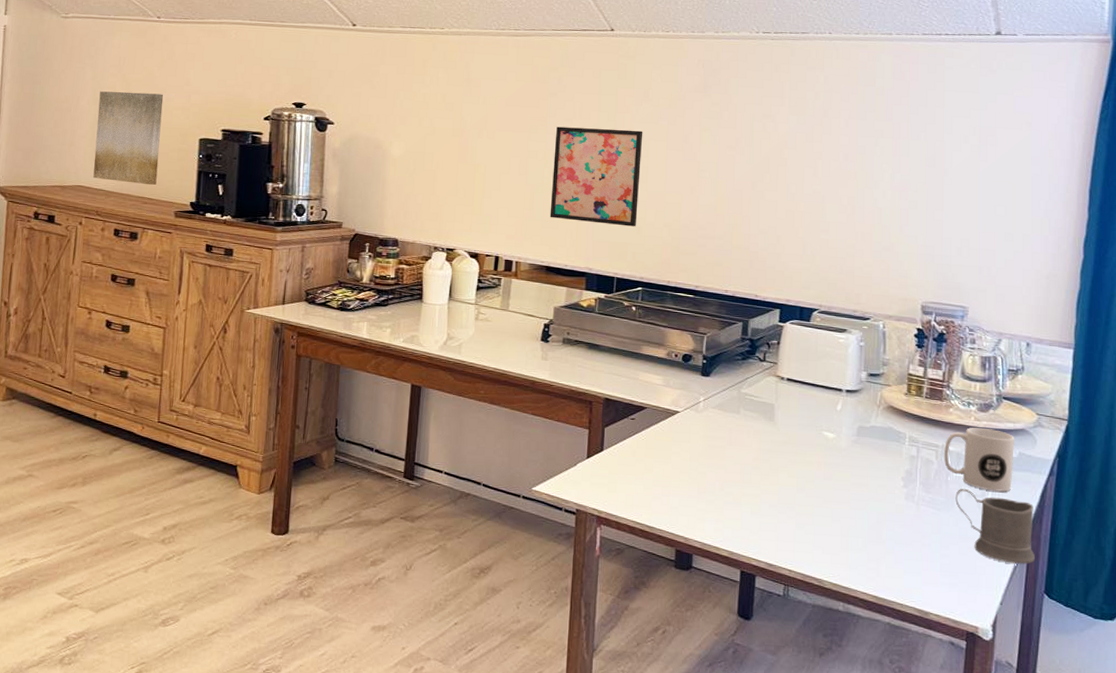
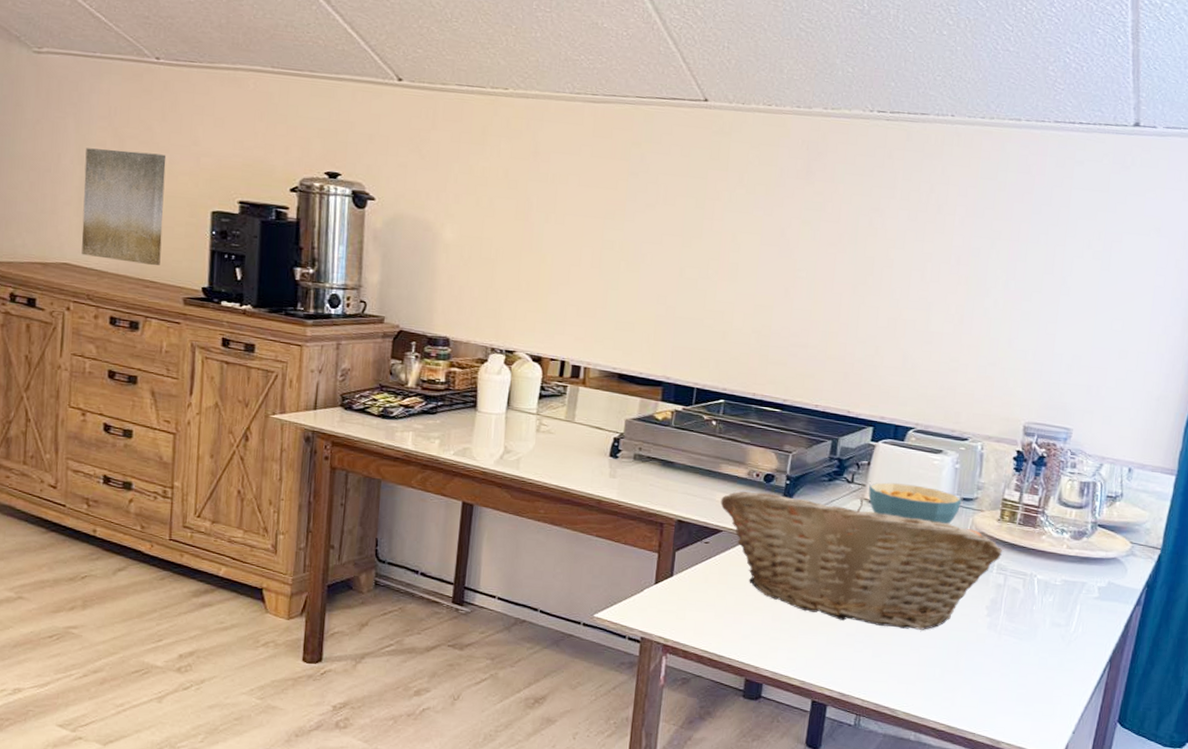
wall art: present [550,126,643,227] -> none [624,212,735,332]
fruit basket: none [643,370,912,501] -> present [720,491,1002,630]
cereal bowl: none [780,360,869,398] -> present [868,482,962,524]
mug: present [944,427,1014,492] -> none [1031,555,1105,622]
mug: present [955,488,1035,565] -> none [1038,617,1117,694]

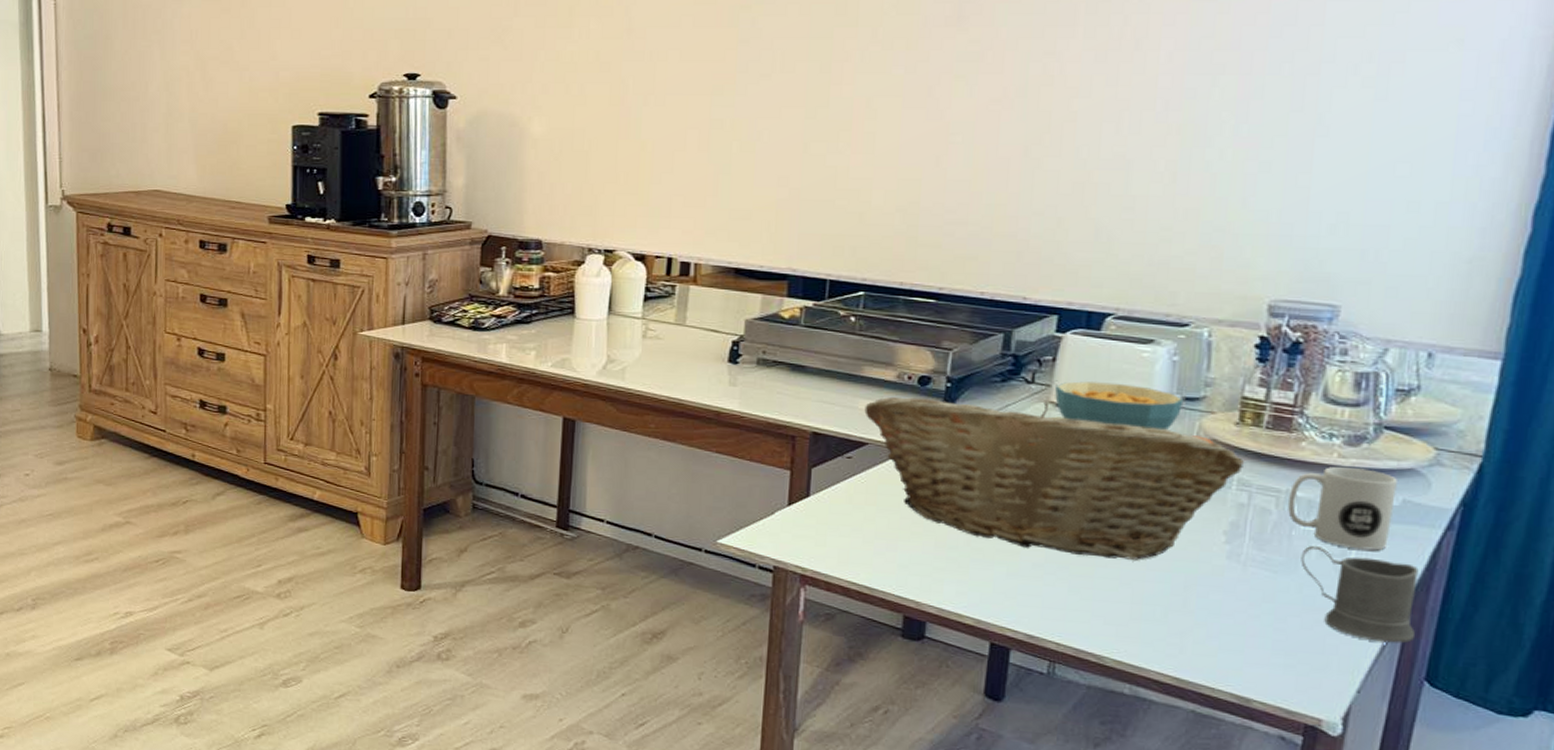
wall art: present [81,148,167,266] -> none [170,72,247,186]
mug: none [1031,555,1105,622] -> present [1288,466,1397,551]
mug: none [1038,617,1117,694] -> present [1301,545,1419,644]

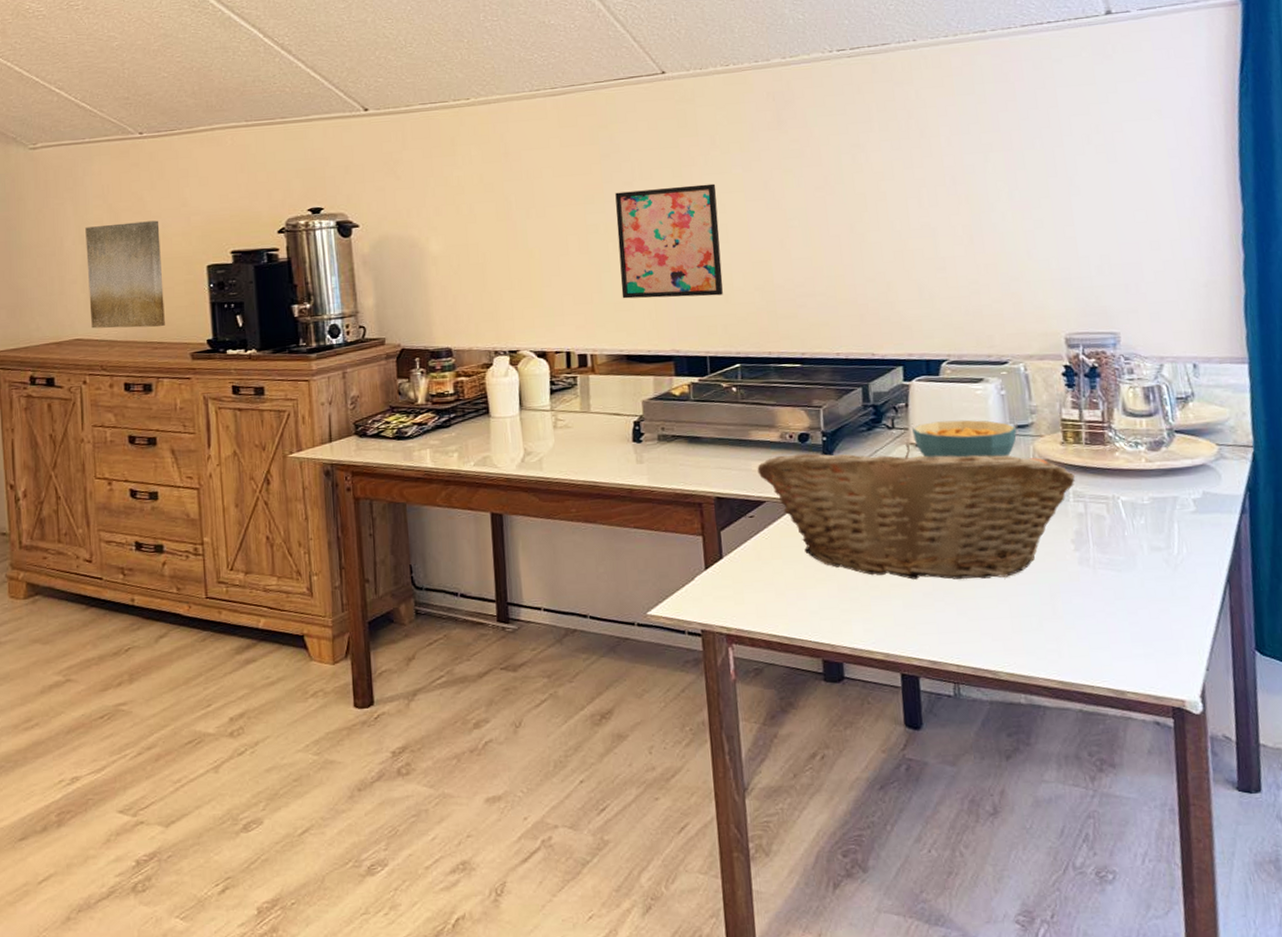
wall art: none [170,72,247,186] -> present [85,220,165,329]
wall art: none [739,84,870,213] -> present [615,183,723,299]
mug: present [1288,466,1397,551] -> none [1115,469,1200,541]
mug: present [1301,545,1419,644] -> none [1136,542,1239,621]

